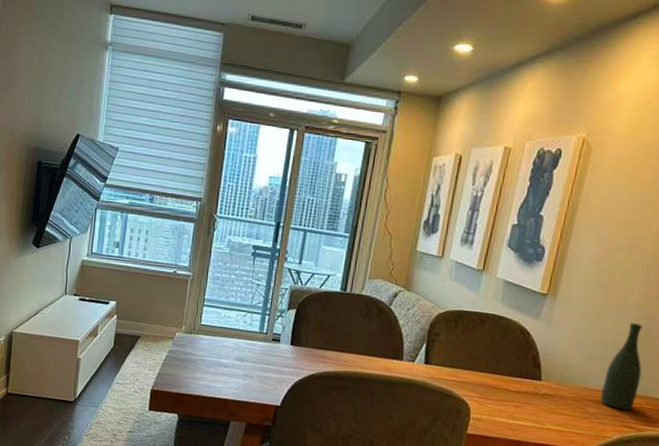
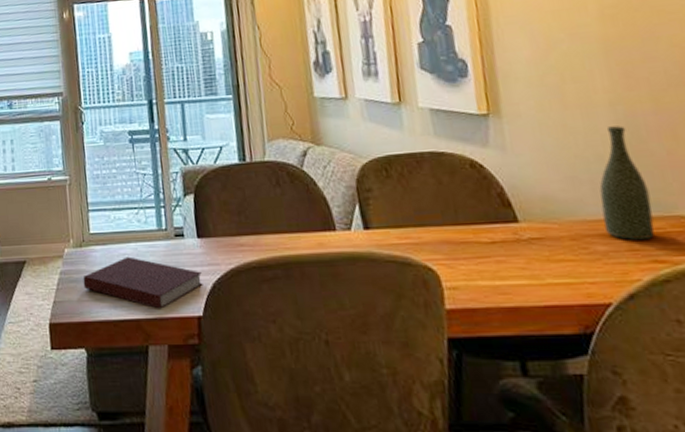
notebook: none [186,349,287,395] -> present [83,256,203,309]

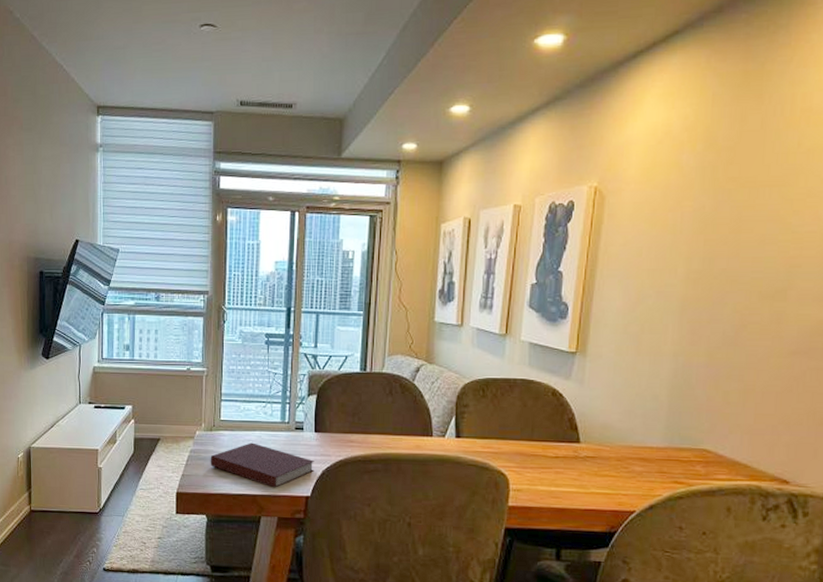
bottle: present [599,125,655,241] -> none [645,373,685,466]

